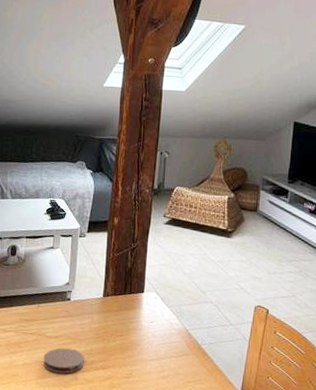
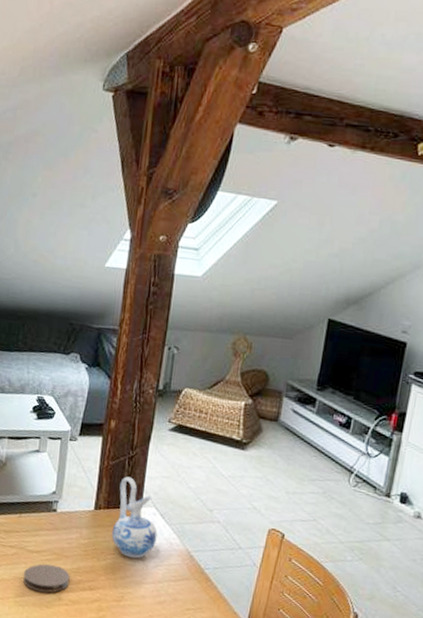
ceramic pitcher: none [119,266,159,339] -> present [111,476,158,559]

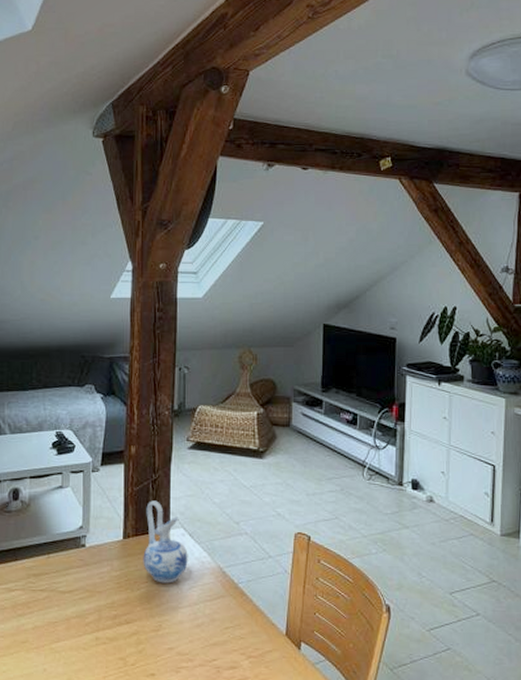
coaster: present [23,564,70,593] -> none [57,603,105,634]

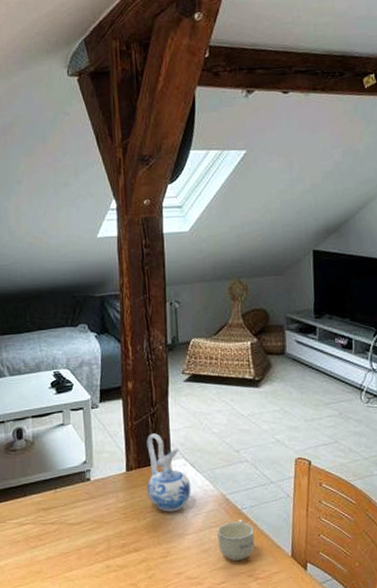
cup: none [211,594,250,637] -> present [216,520,255,560]

